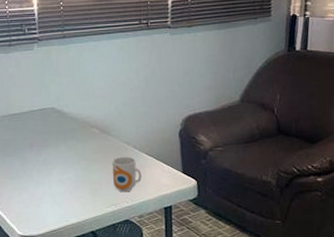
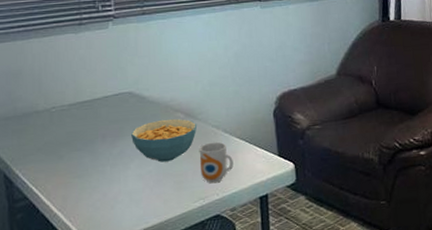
cereal bowl: none [54,133,110,171] -> present [131,118,197,162]

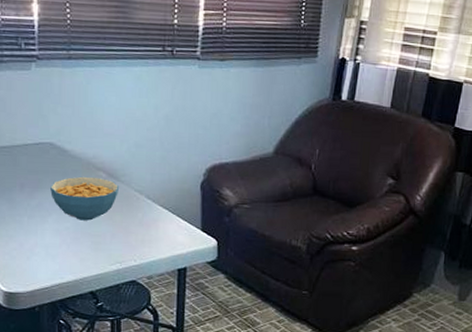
mug: present [199,141,234,184] -> none [119,207,154,249]

